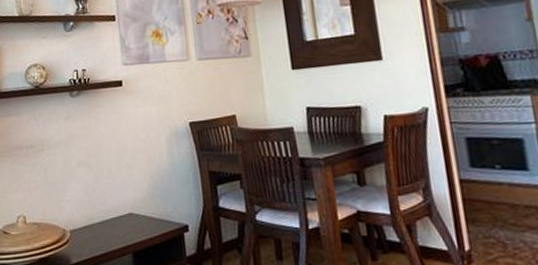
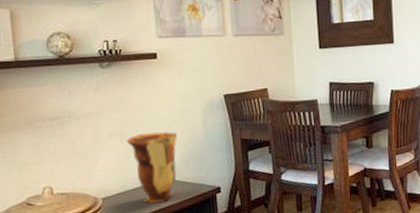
decorative vase: none [93,161,143,239] -> present [126,132,177,203]

